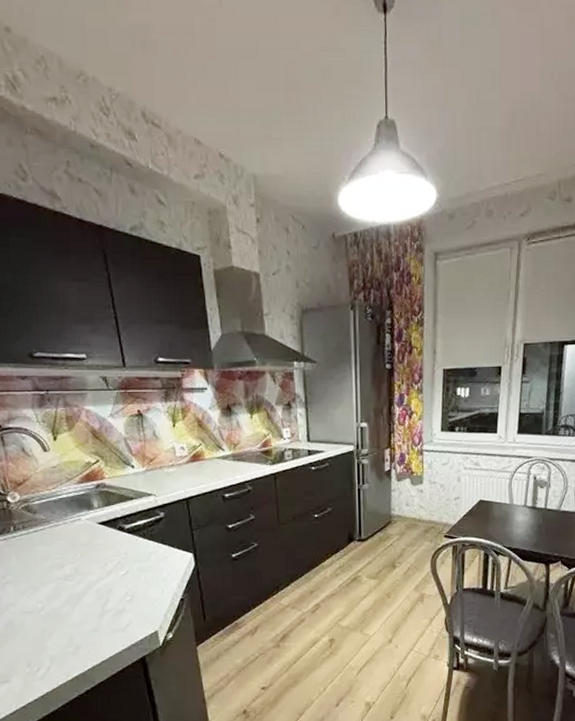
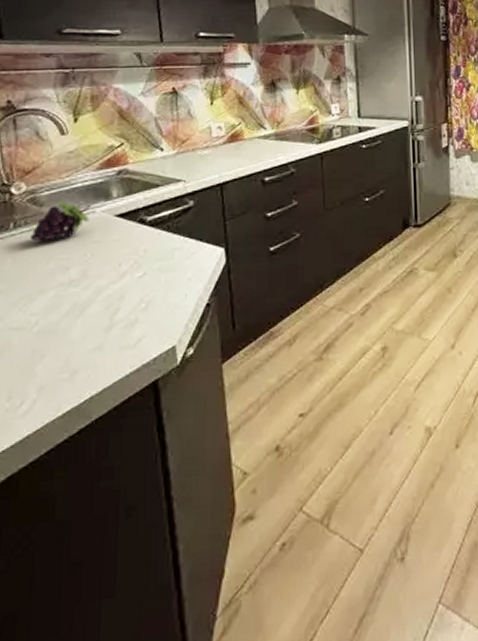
fruit: none [29,509,77,543] -> present [30,201,91,241]

